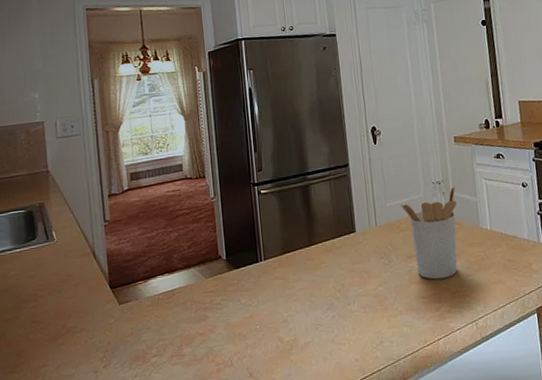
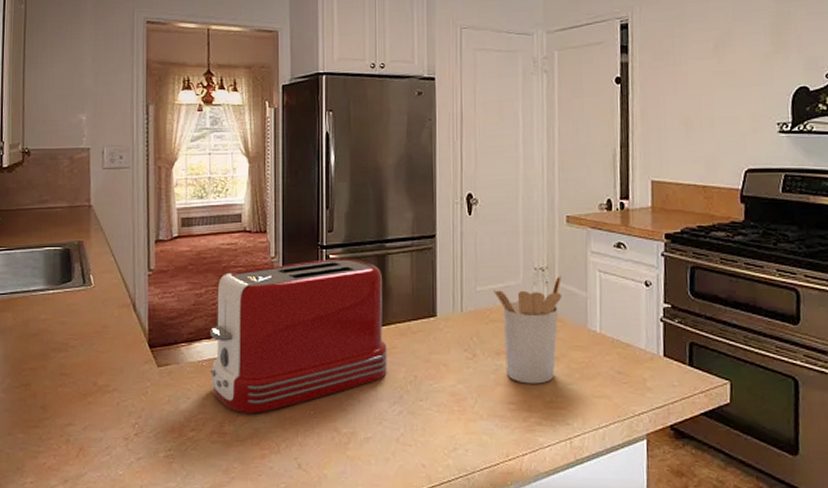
toaster: none [163,191,319,336] -> present [210,258,387,413]

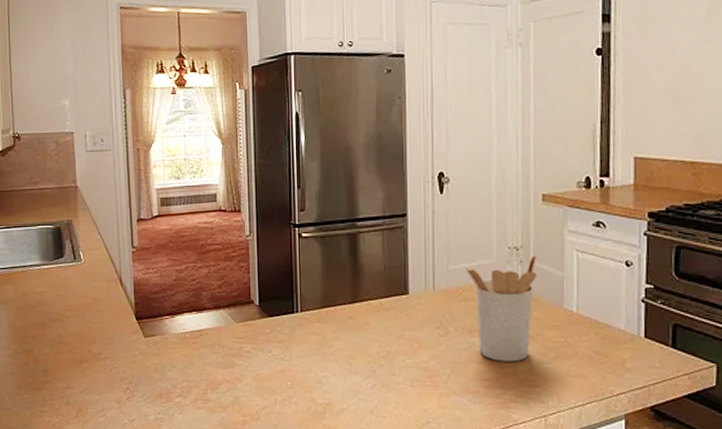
toaster: present [210,258,387,413] -> none [191,236,360,383]

